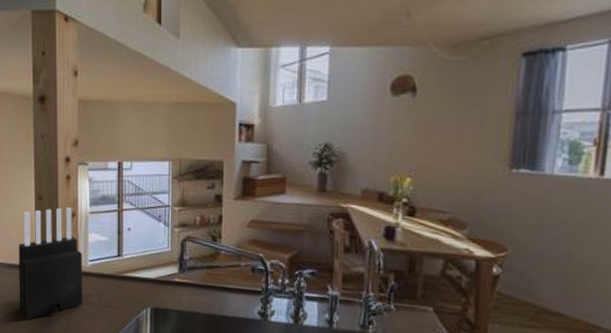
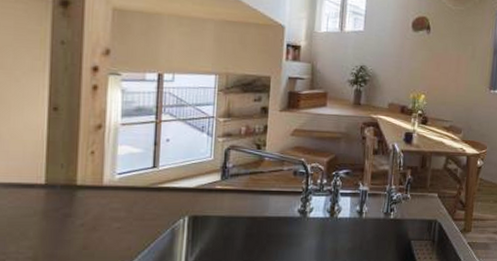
knife block: present [18,206,83,320] -> none [18,118,110,245]

